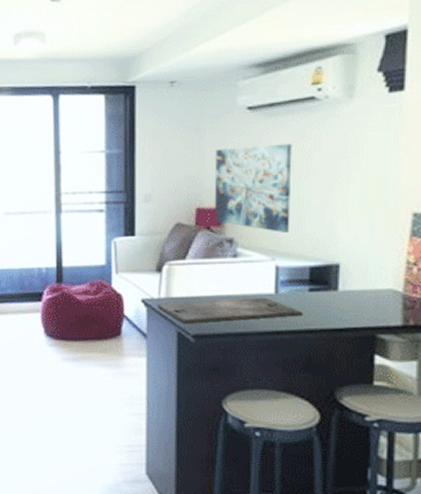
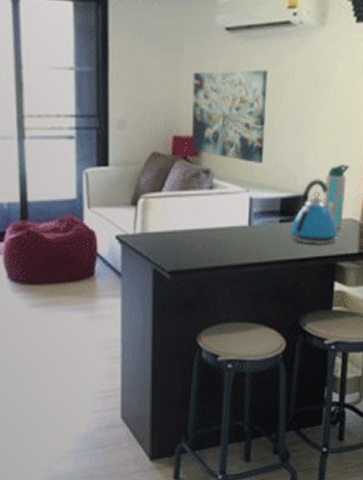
cutting board: present [157,297,304,324] -> none [132,229,274,260]
kettle: none [319,248,378,316] -> present [288,179,339,246]
water bottle: none [360,234,388,300] -> present [325,165,350,229]

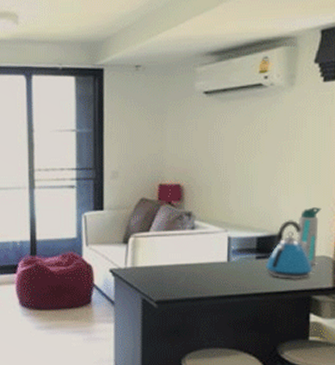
wall art: present [191,70,268,163] -> none [174,126,242,206]

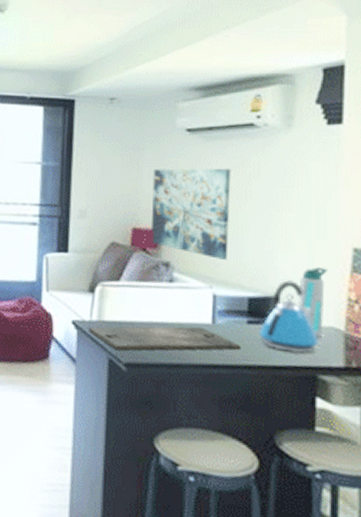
cutting board: none [124,265,252,291] -> present [88,326,242,351]
wall art: none [174,126,242,206] -> present [150,168,231,260]

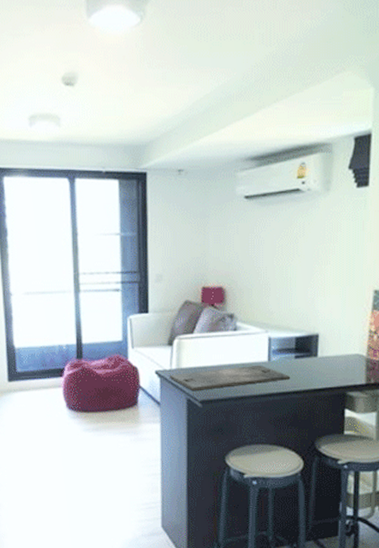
wall art: present [150,168,231,260] -> none [217,230,281,308]
kettle: present [258,280,319,354] -> none [303,320,348,378]
water bottle: present [300,267,328,338] -> none [335,308,355,363]

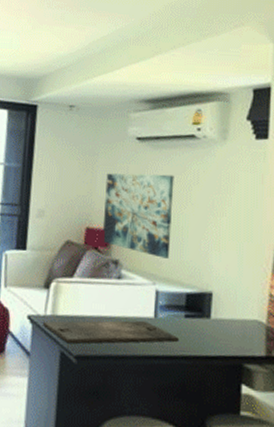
wall art: none [217,230,281,308] -> present [102,173,174,259]

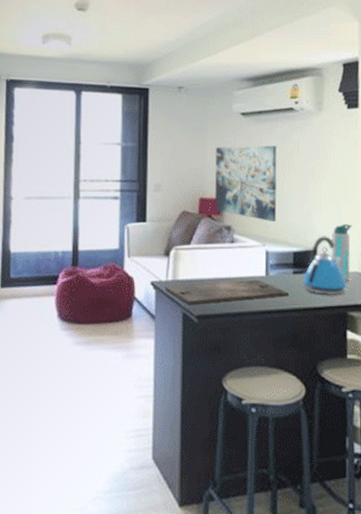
kettle: none [194,278,245,345] -> present [301,236,347,296]
water bottle: none [230,266,254,330] -> present [332,224,352,281]

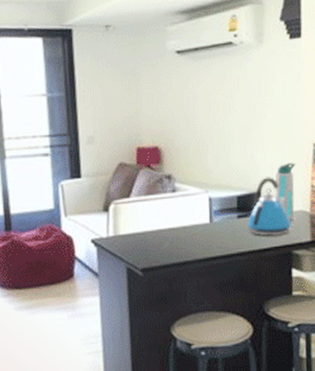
cutting board: present [165,279,290,305] -> none [106,227,235,260]
wall art: present [214,145,277,221] -> none [150,85,219,167]

